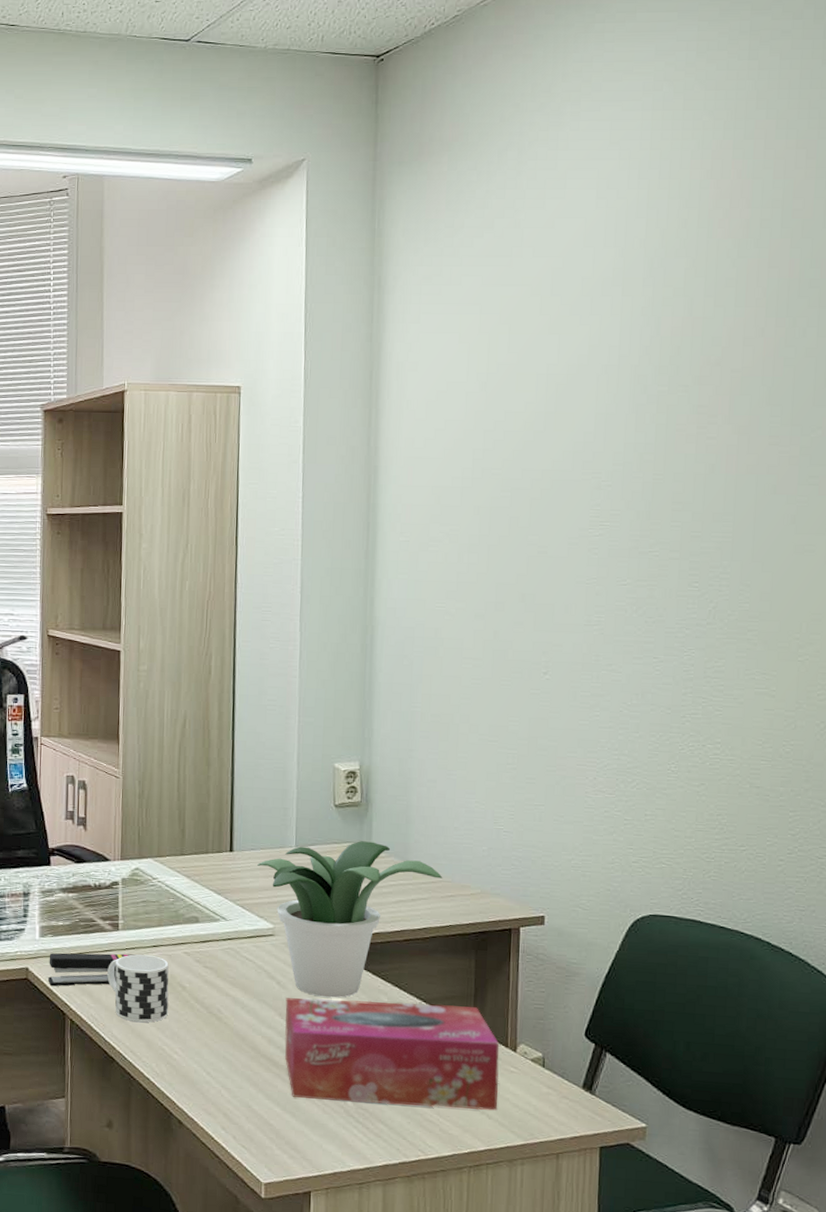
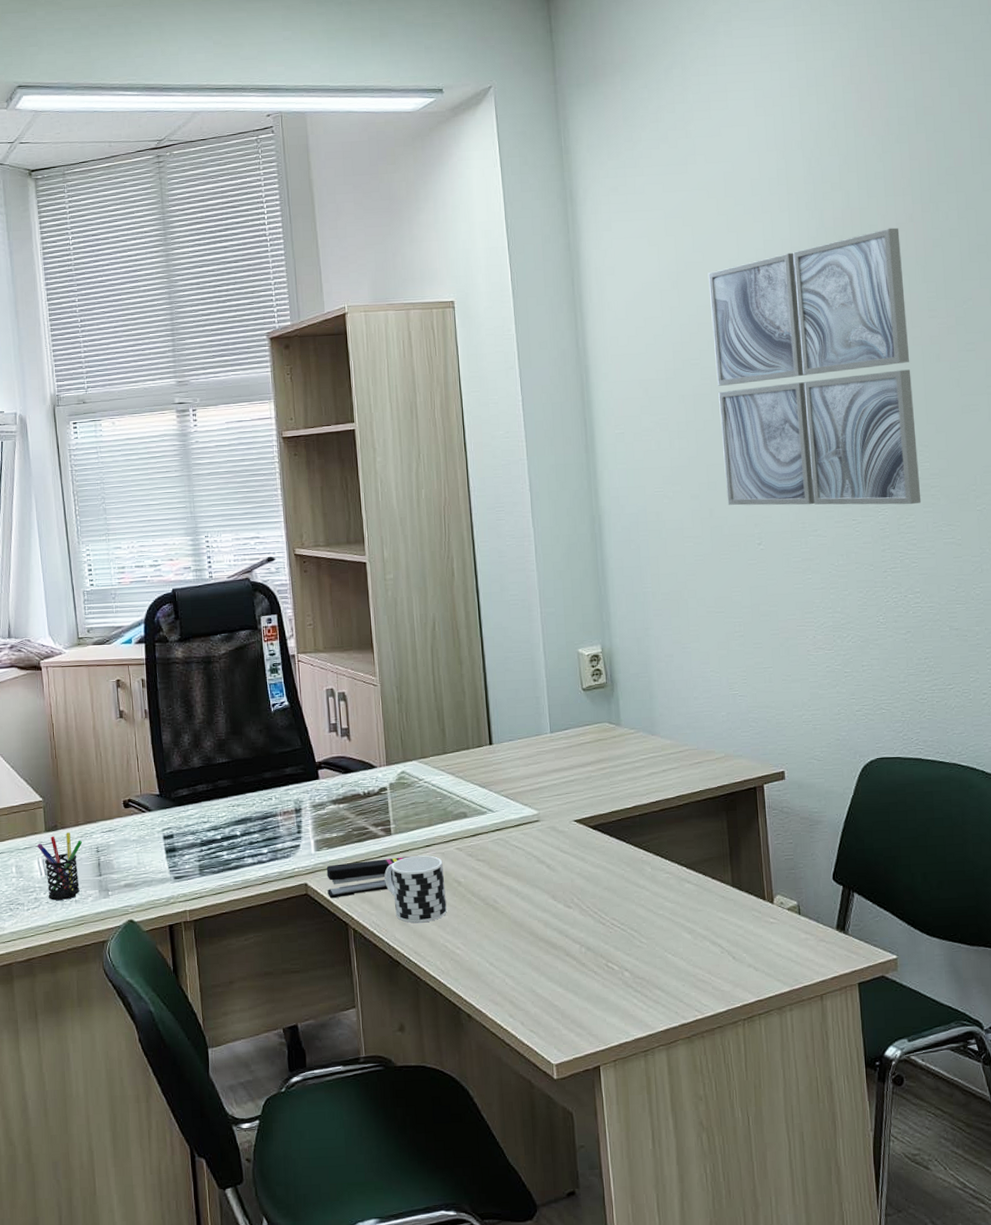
potted plant: present [257,841,443,998] -> none [517,719,689,875]
tissue box: present [284,998,499,1111] -> none [556,866,763,976]
wall art: none [515,342,747,648] -> present [708,227,922,506]

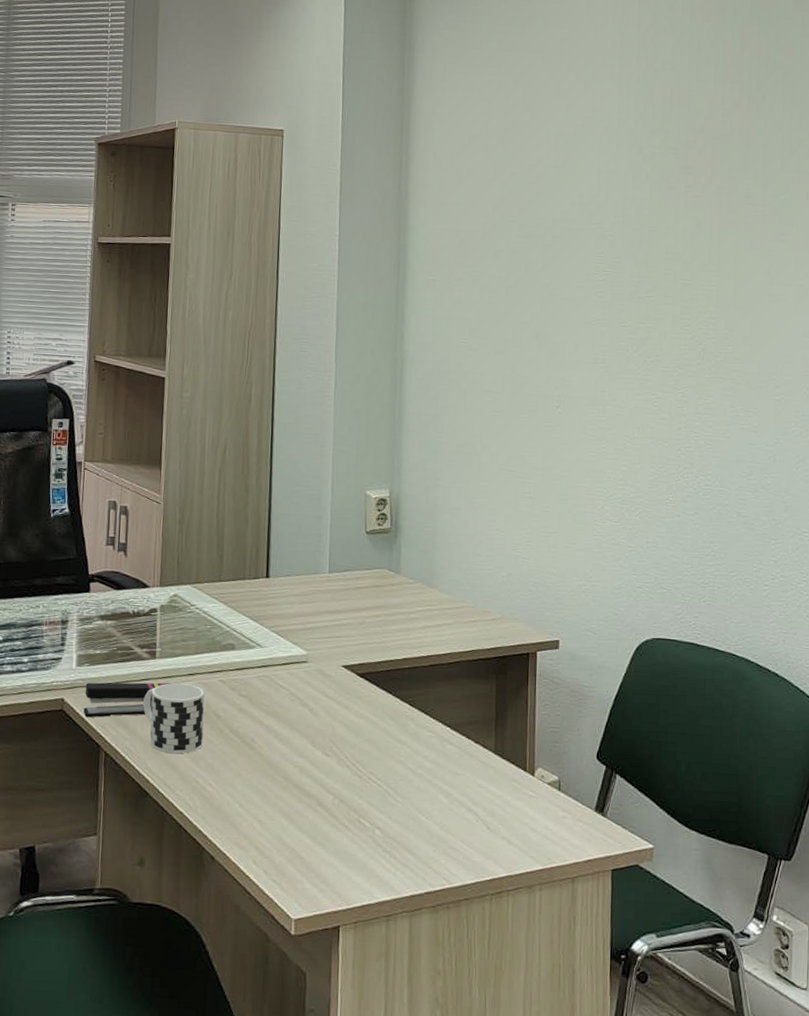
wall art: present [708,227,922,506] -> none [530,112,725,386]

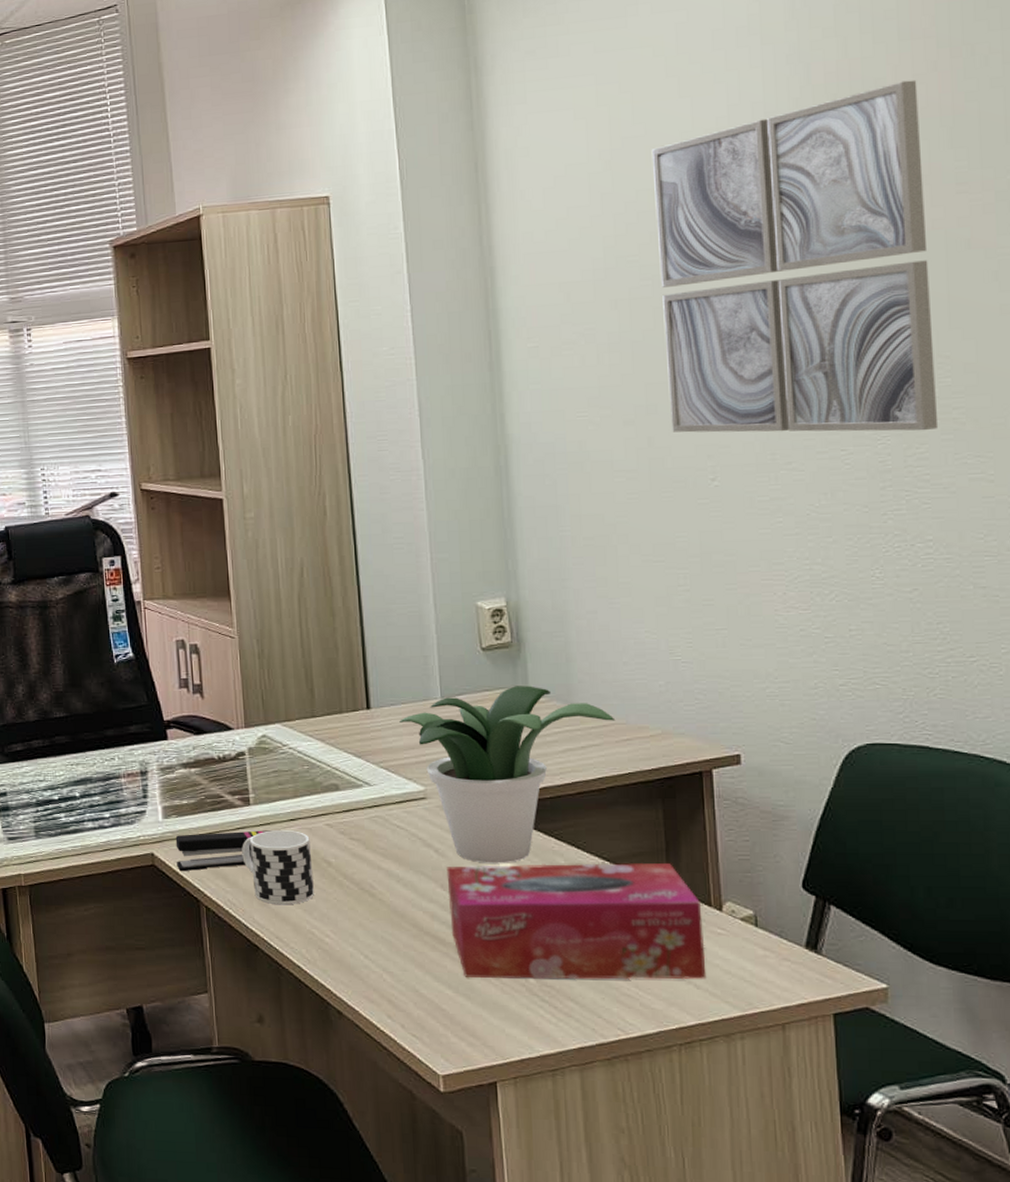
potted plant: none [292,567,466,725] -> present [399,686,616,863]
tissue box: none [315,725,519,836] -> present [446,863,707,980]
wall art: none [530,112,725,386] -> present [651,79,939,433]

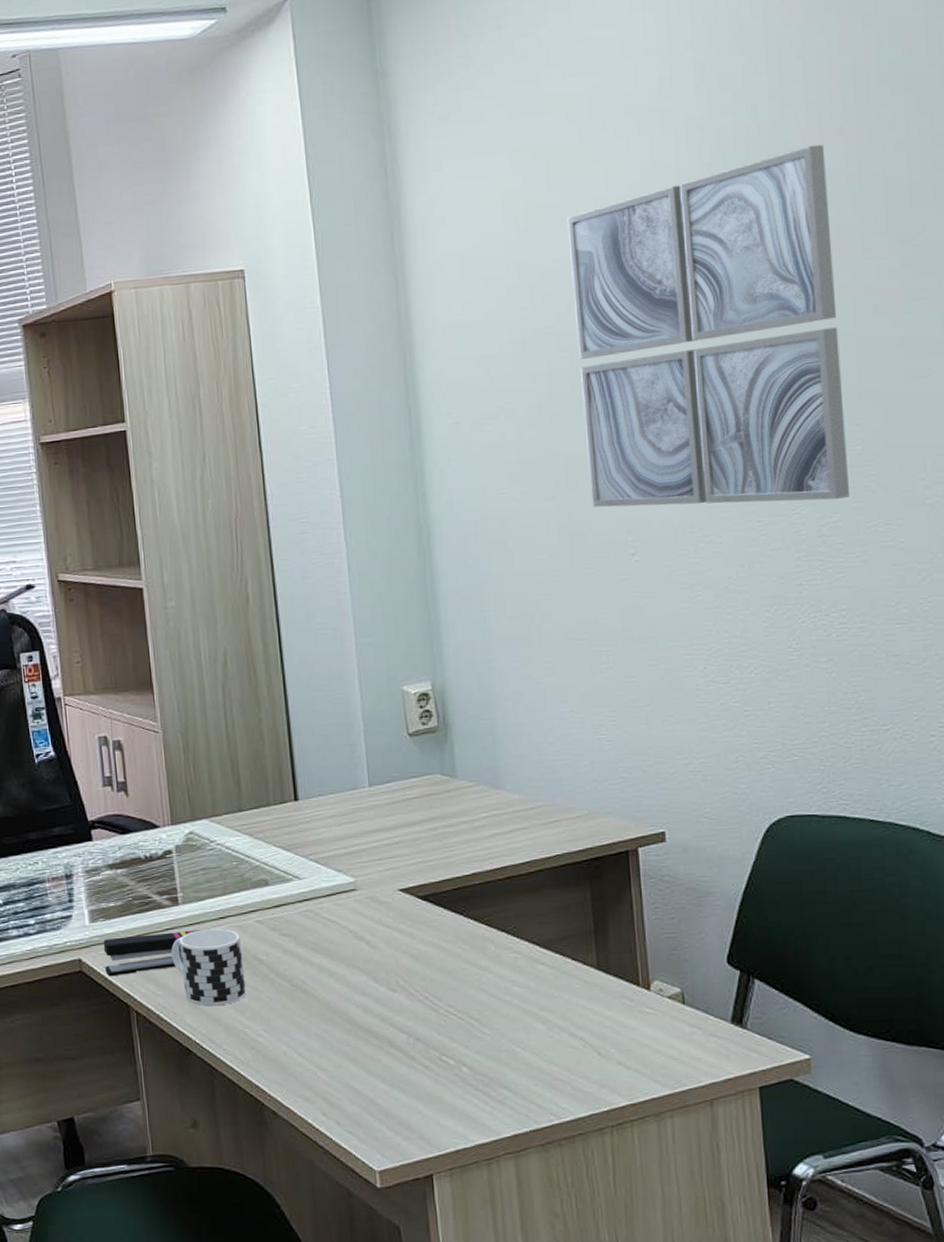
potted plant: present [399,686,616,863] -> none [328,770,543,953]
tissue box: present [446,863,707,980] -> none [378,945,636,1070]

